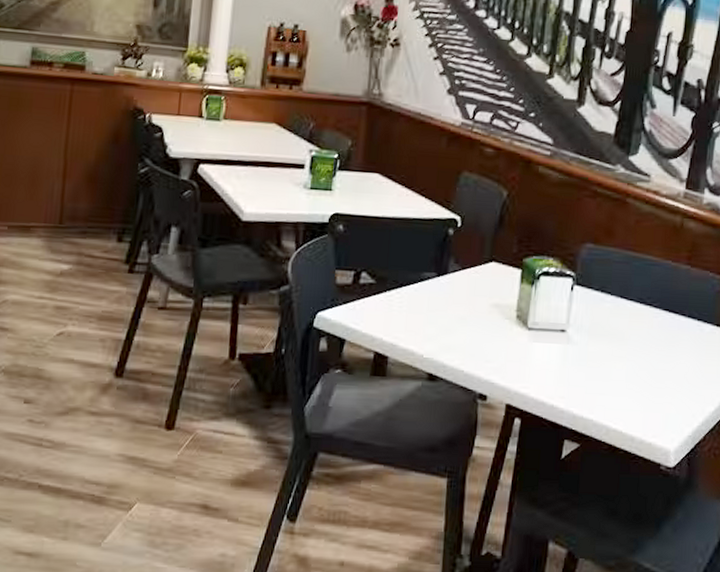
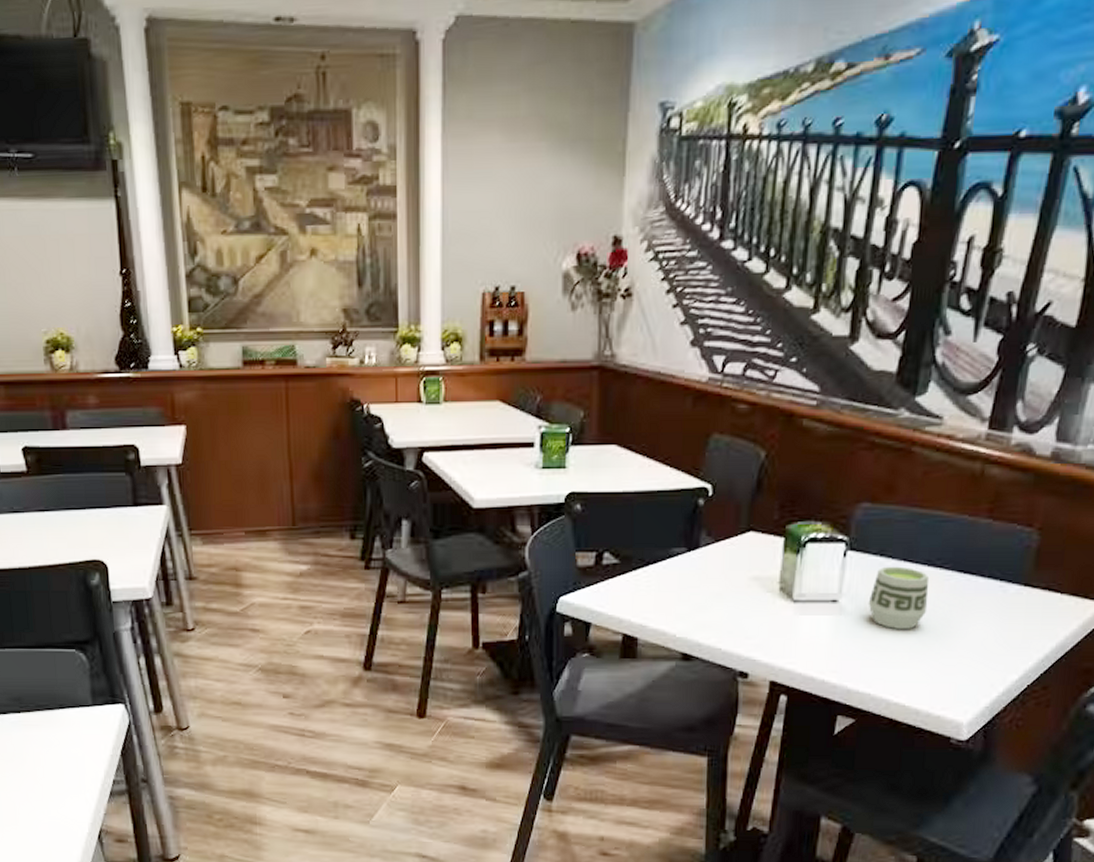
cup: none [591,301,642,360] -> present [868,566,930,629]

